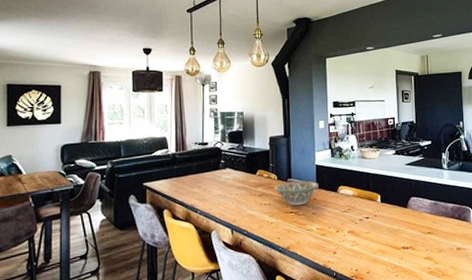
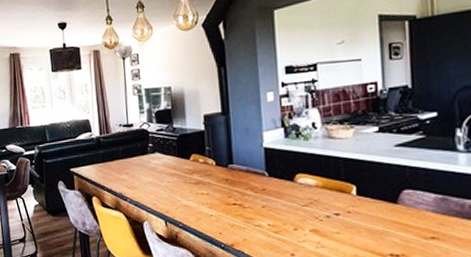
decorative bowl: present [275,180,320,206] -> none [213,166,270,197]

